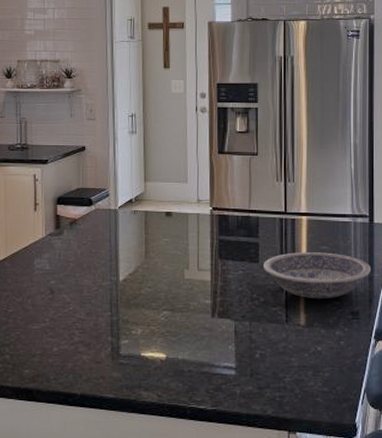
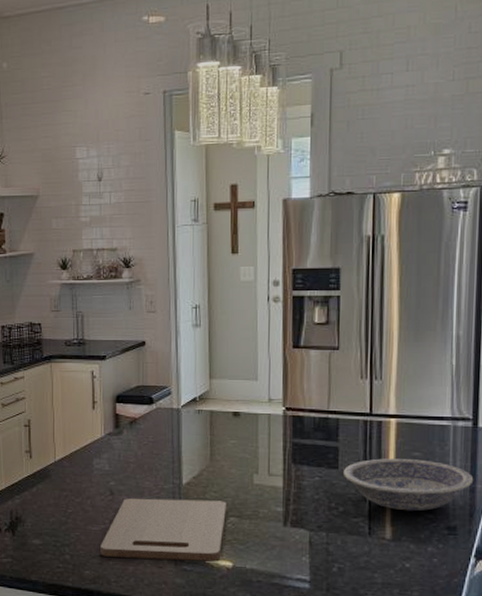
cutting board: none [40,295,161,354] -> present [100,498,227,562]

